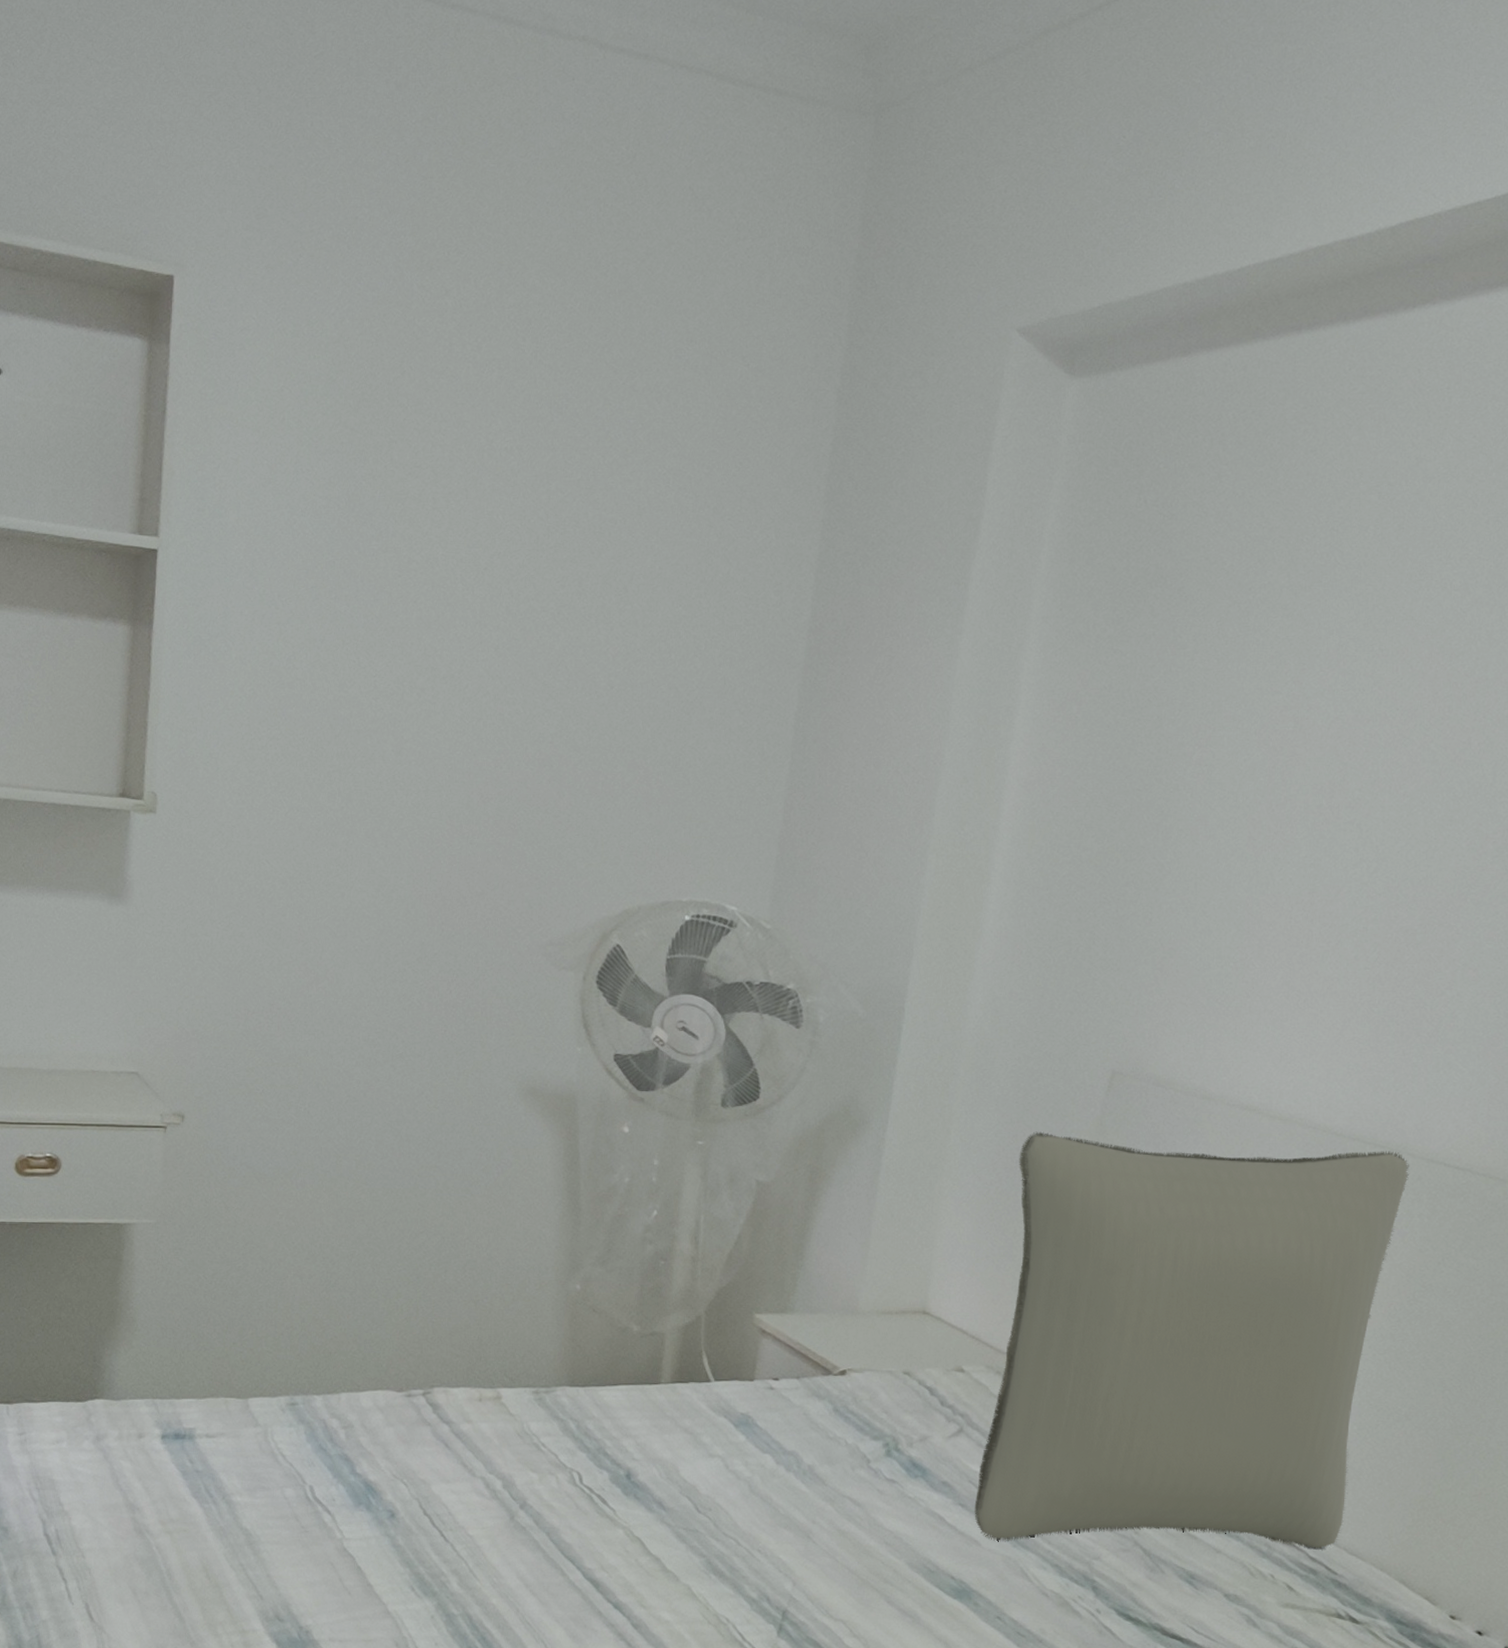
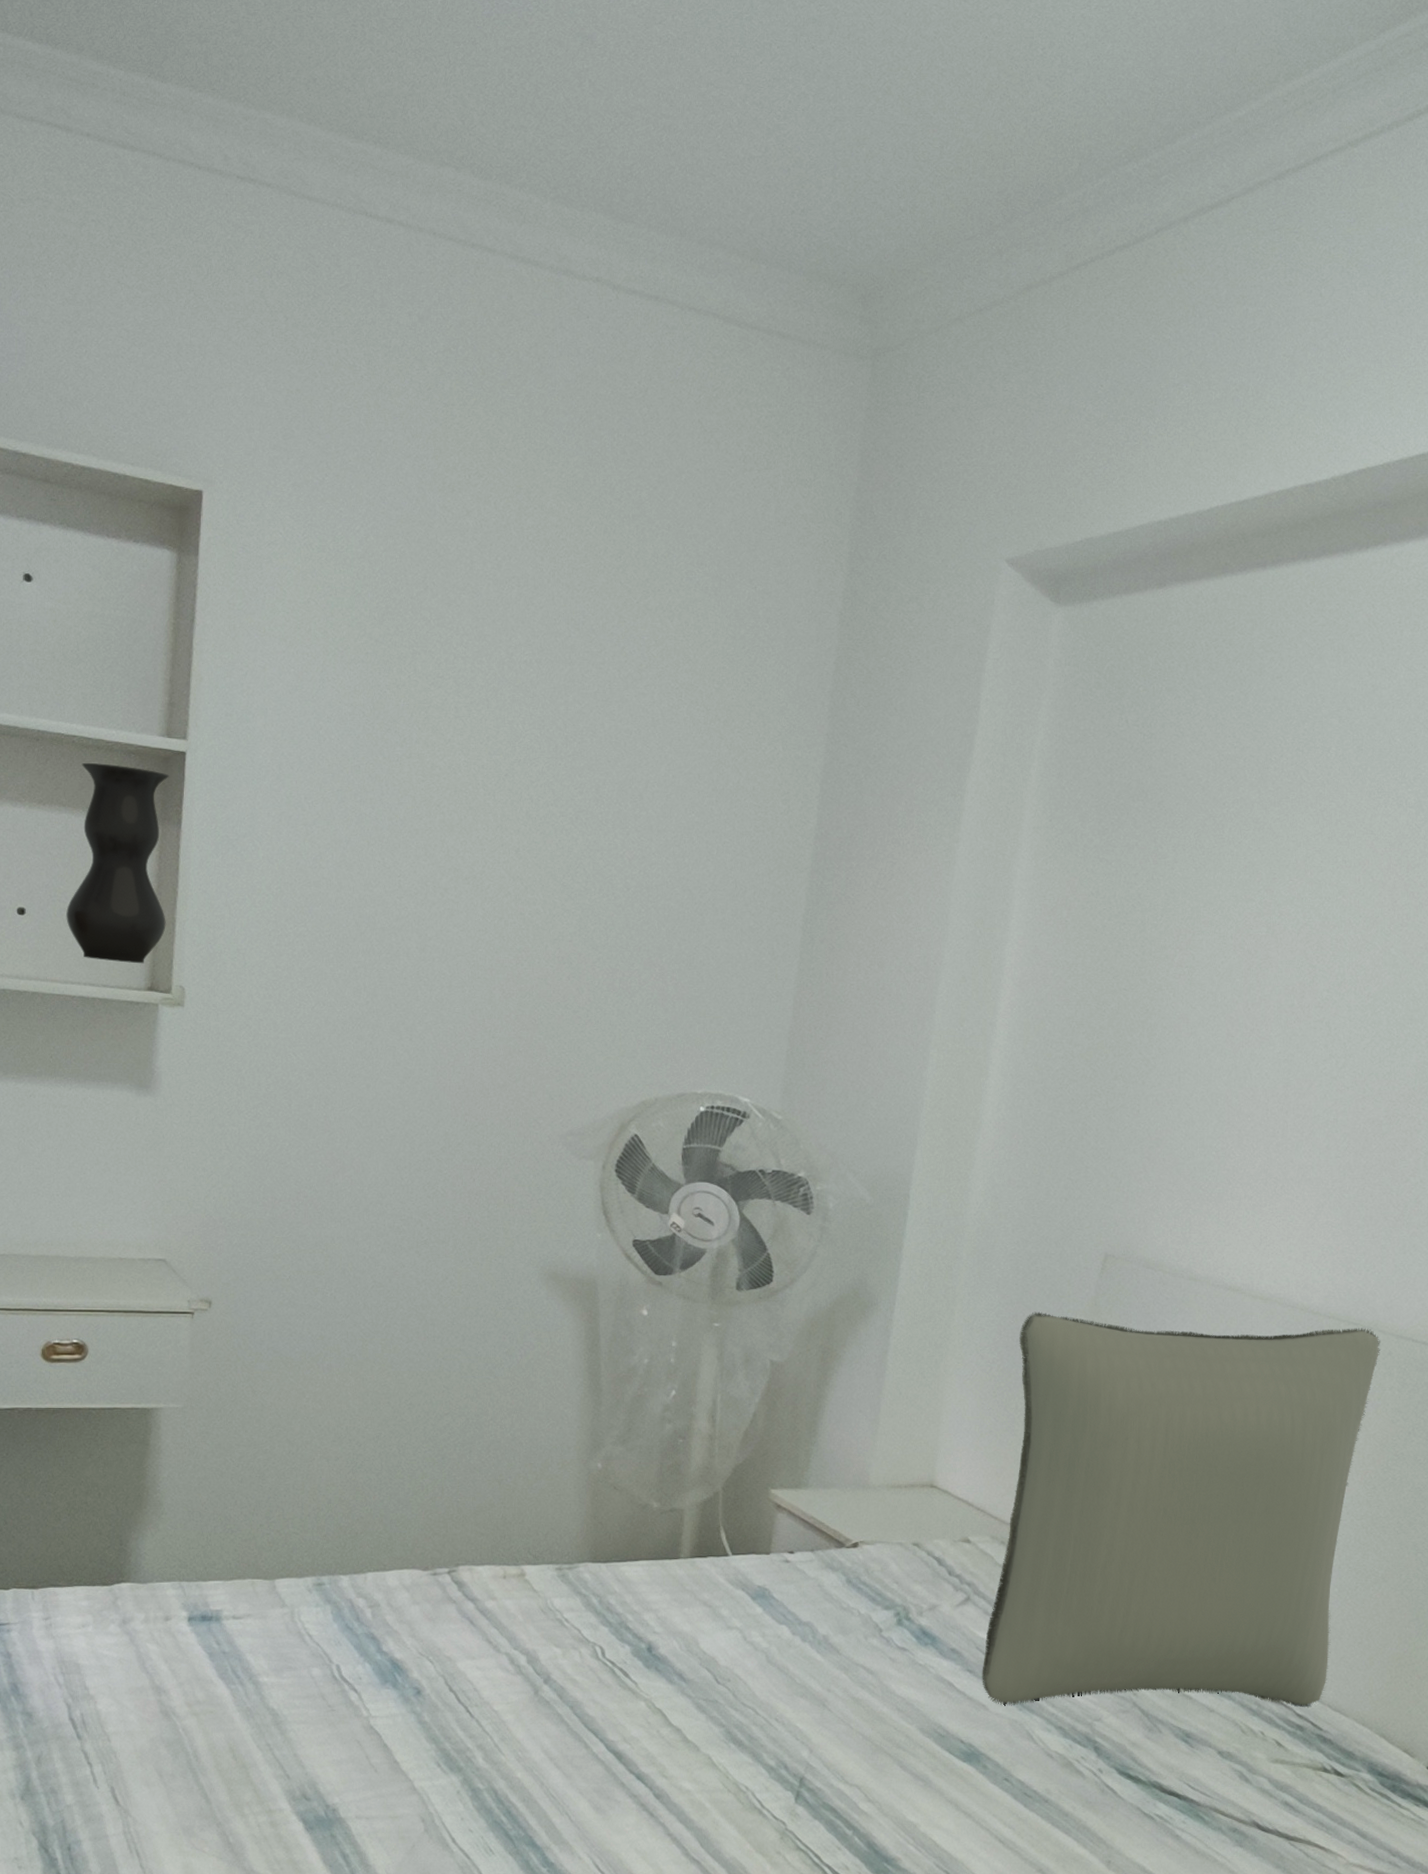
vase: none [37,562,141,769] -> present [66,762,169,964]

